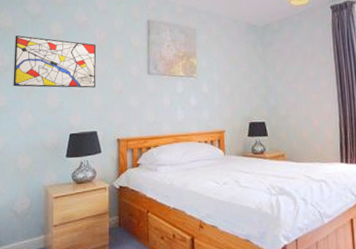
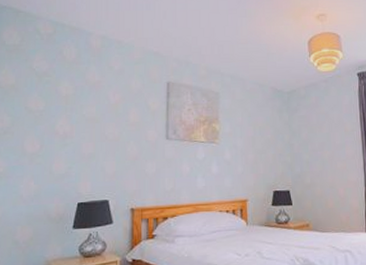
wall art: present [13,35,97,88] -> none [14,95,110,154]

